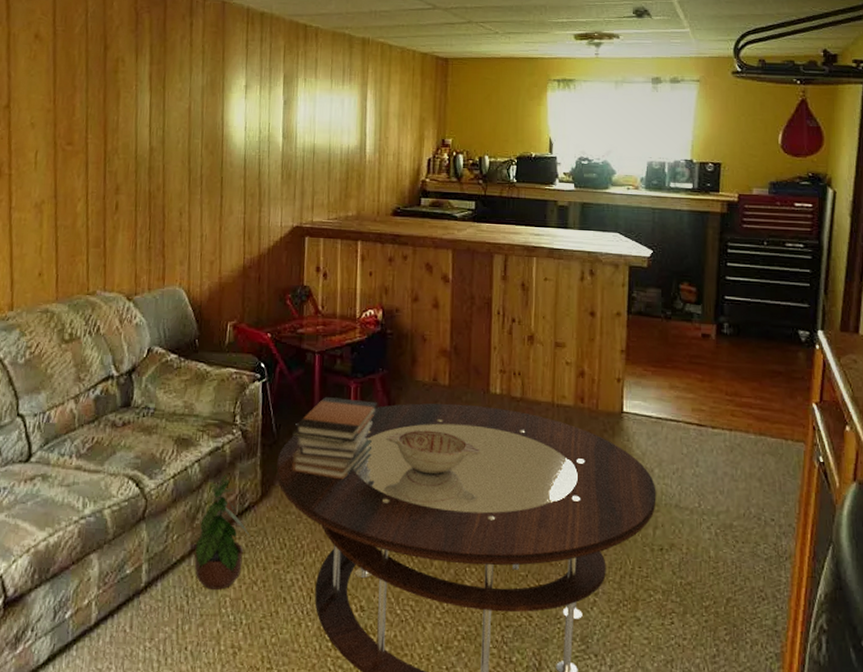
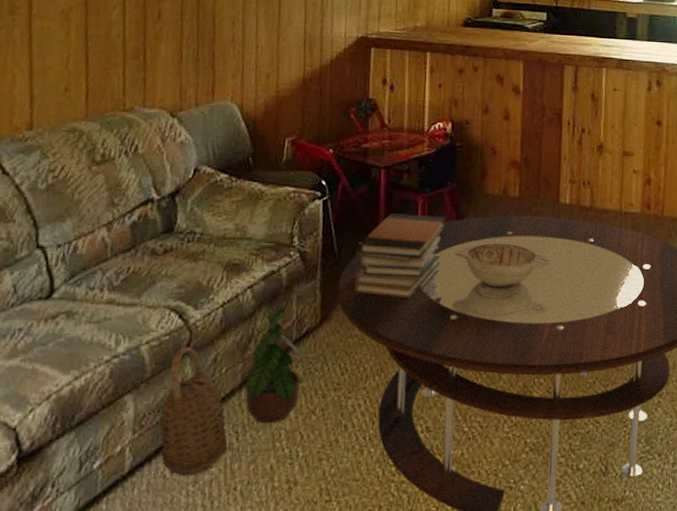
basket: none [120,514,179,633] -> present [159,347,228,476]

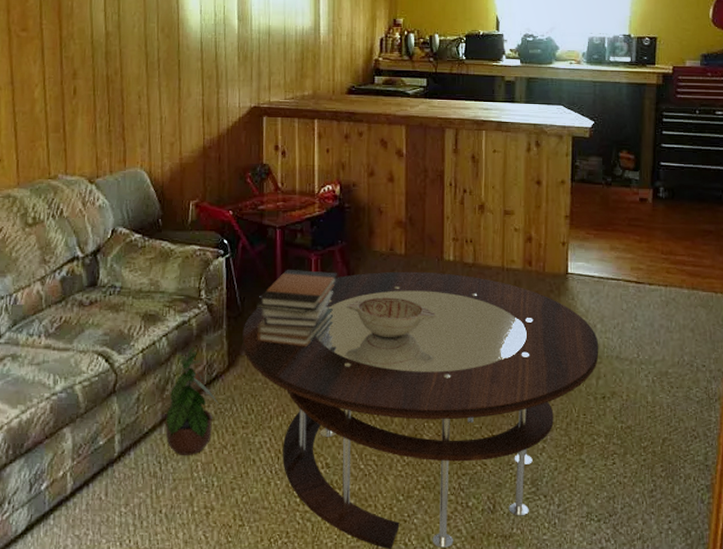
basket: present [159,347,228,476] -> none [93,388,153,499]

